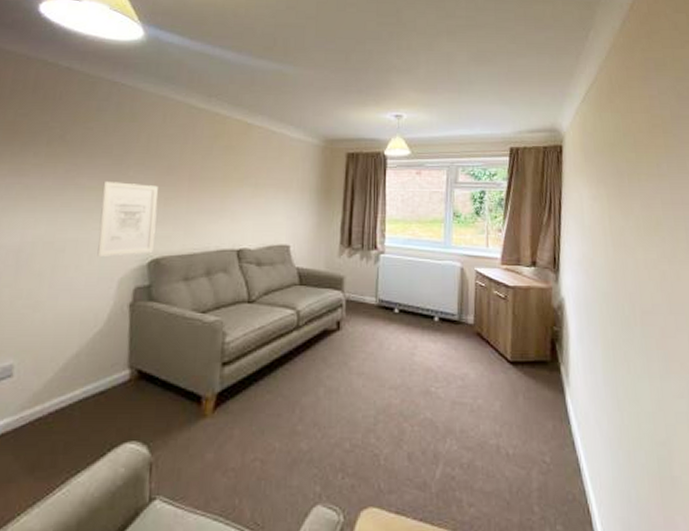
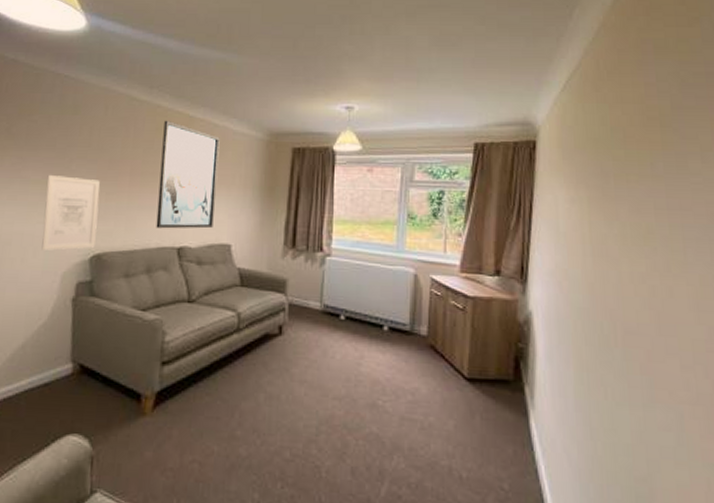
wall art: none [215,127,278,232] -> present [156,120,220,229]

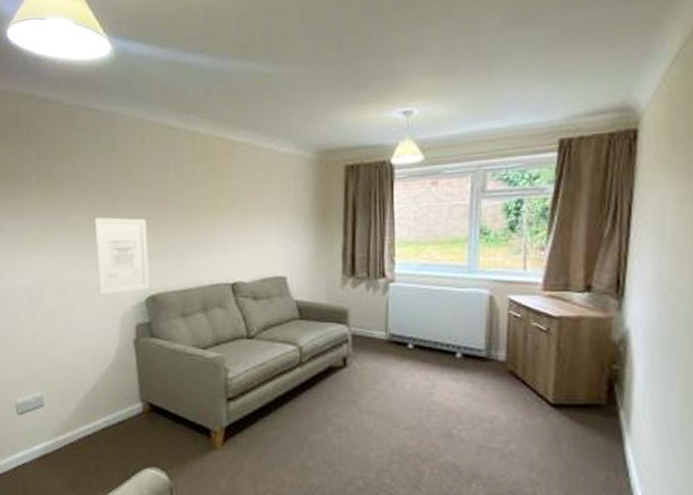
wall art: present [156,120,220,229] -> none [204,147,266,265]

